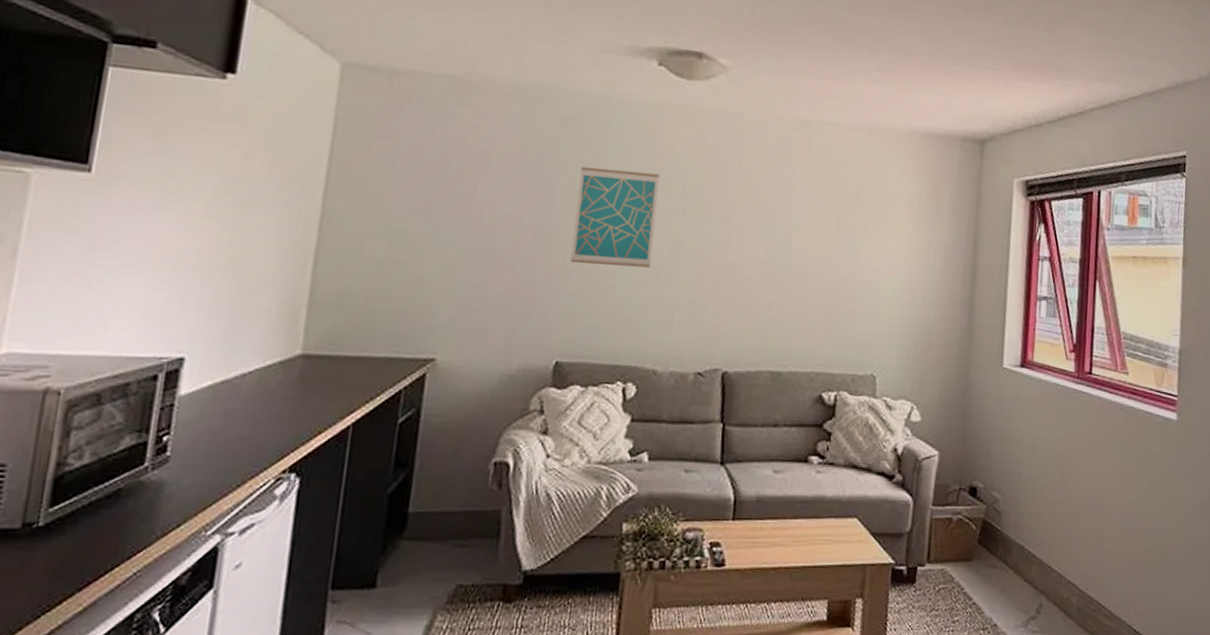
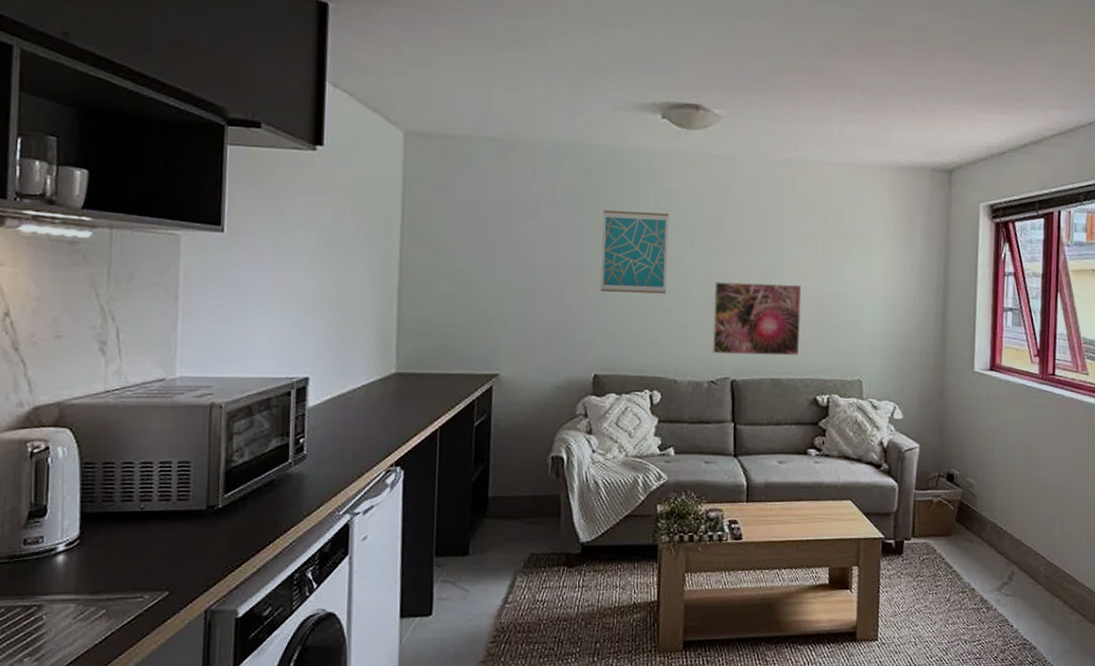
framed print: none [701,255,811,345] -> present [712,282,802,356]

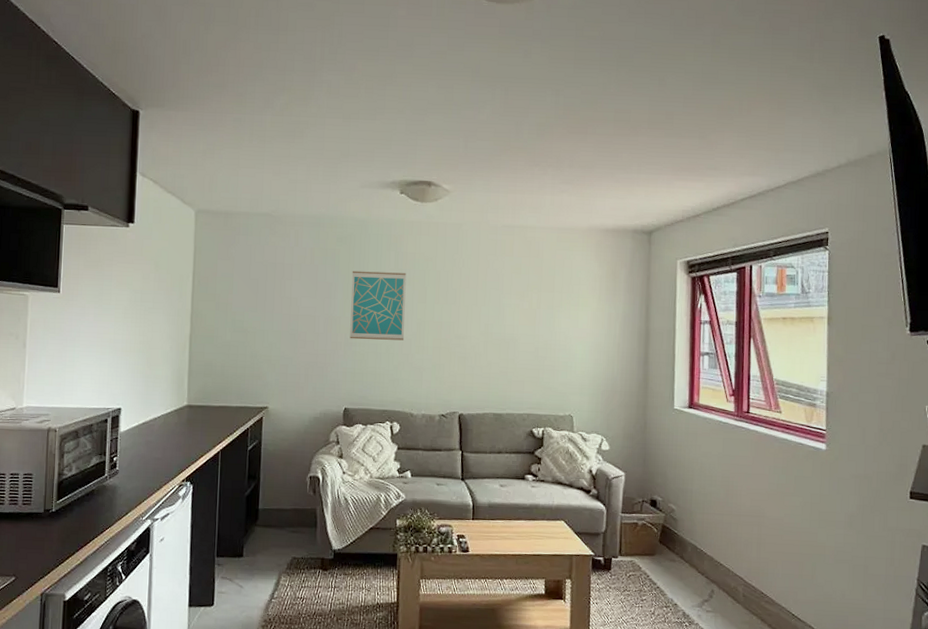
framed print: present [712,282,802,356] -> none [442,330,519,394]

